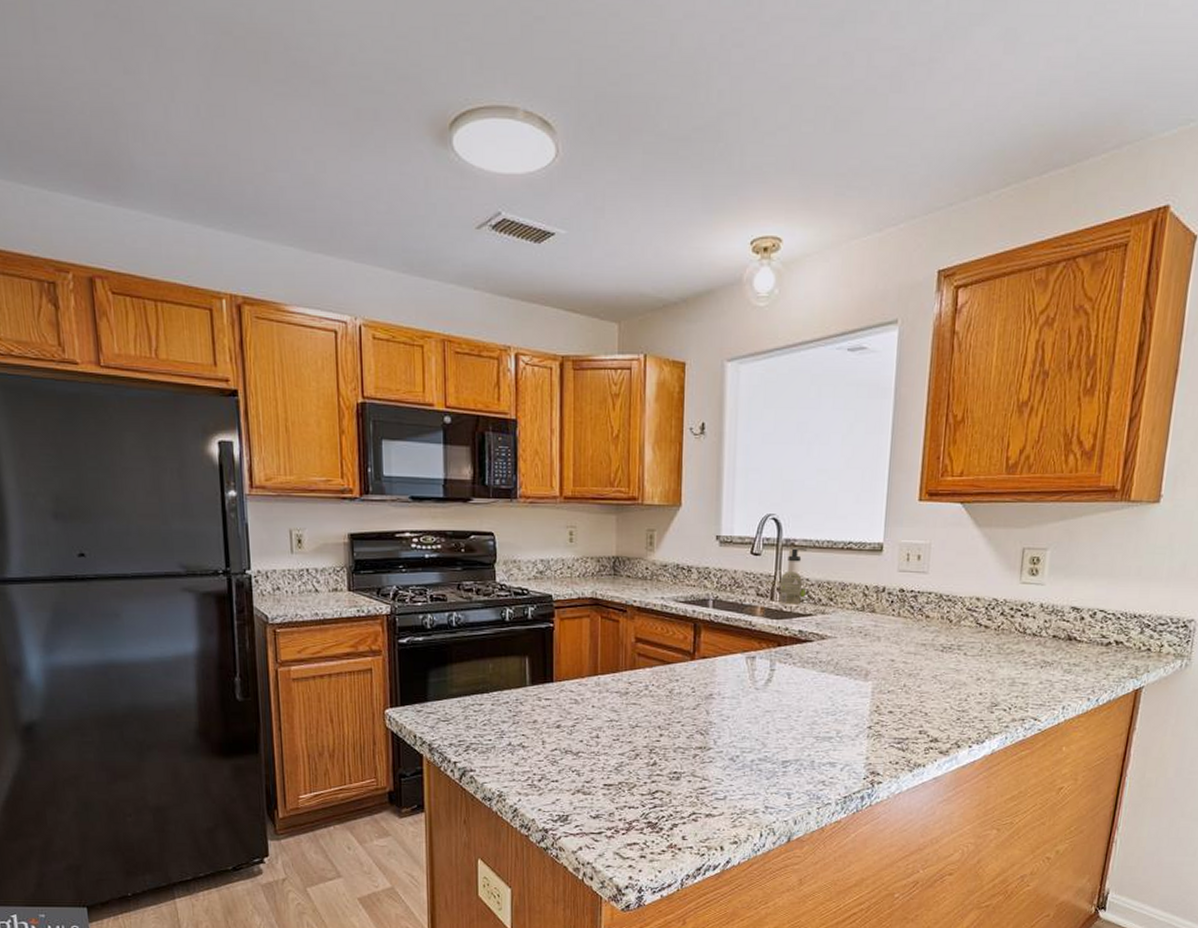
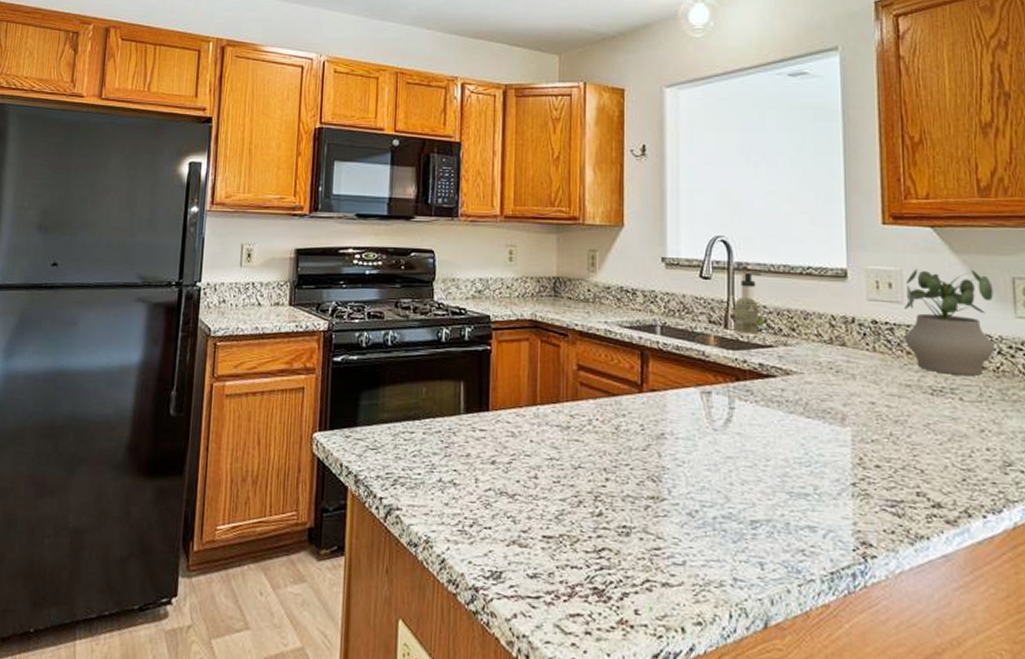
potted plant: none [925,542,1006,634] -> present [904,269,996,376]

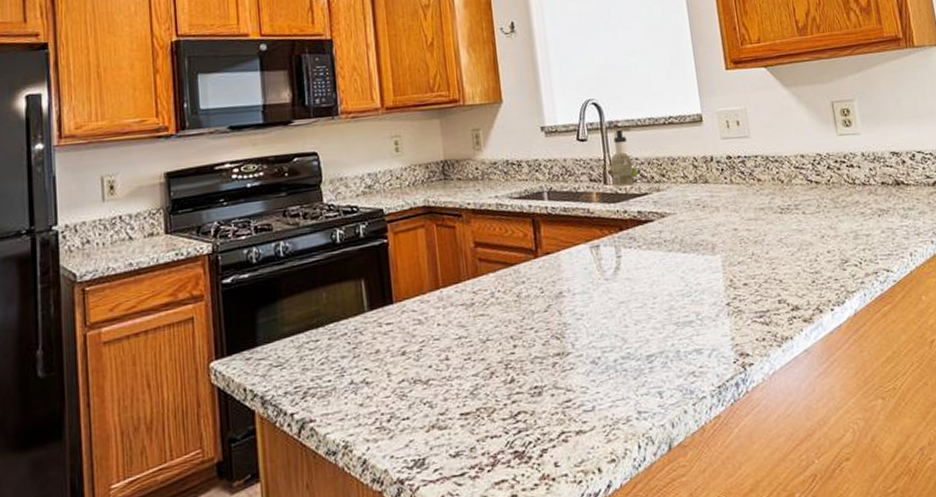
potted plant: present [904,269,996,376] -> none [750,100,826,194]

